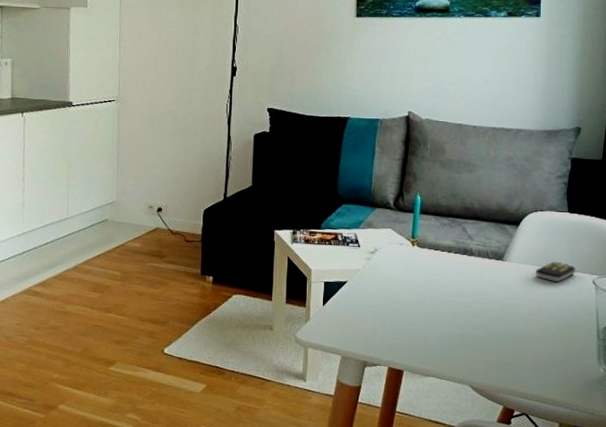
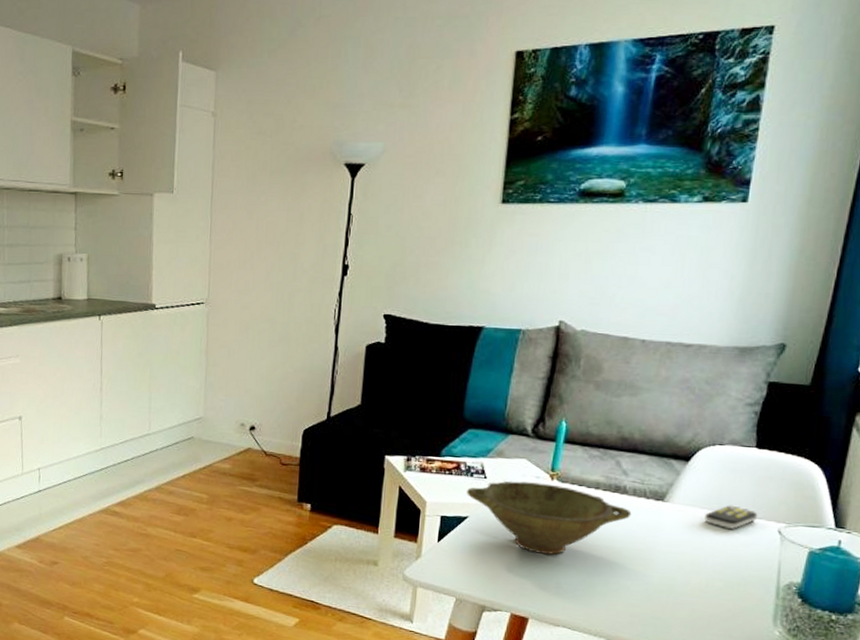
bowl: none [344,248,479,312] -> present [466,481,632,555]

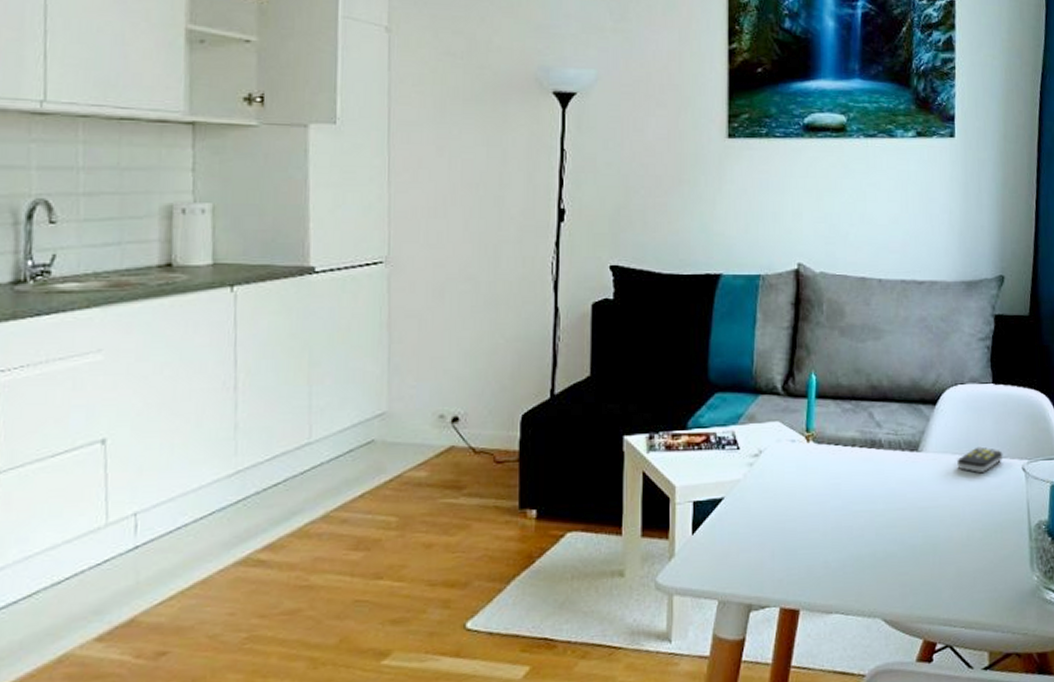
bowl: present [466,481,632,555] -> none [718,447,890,530]

